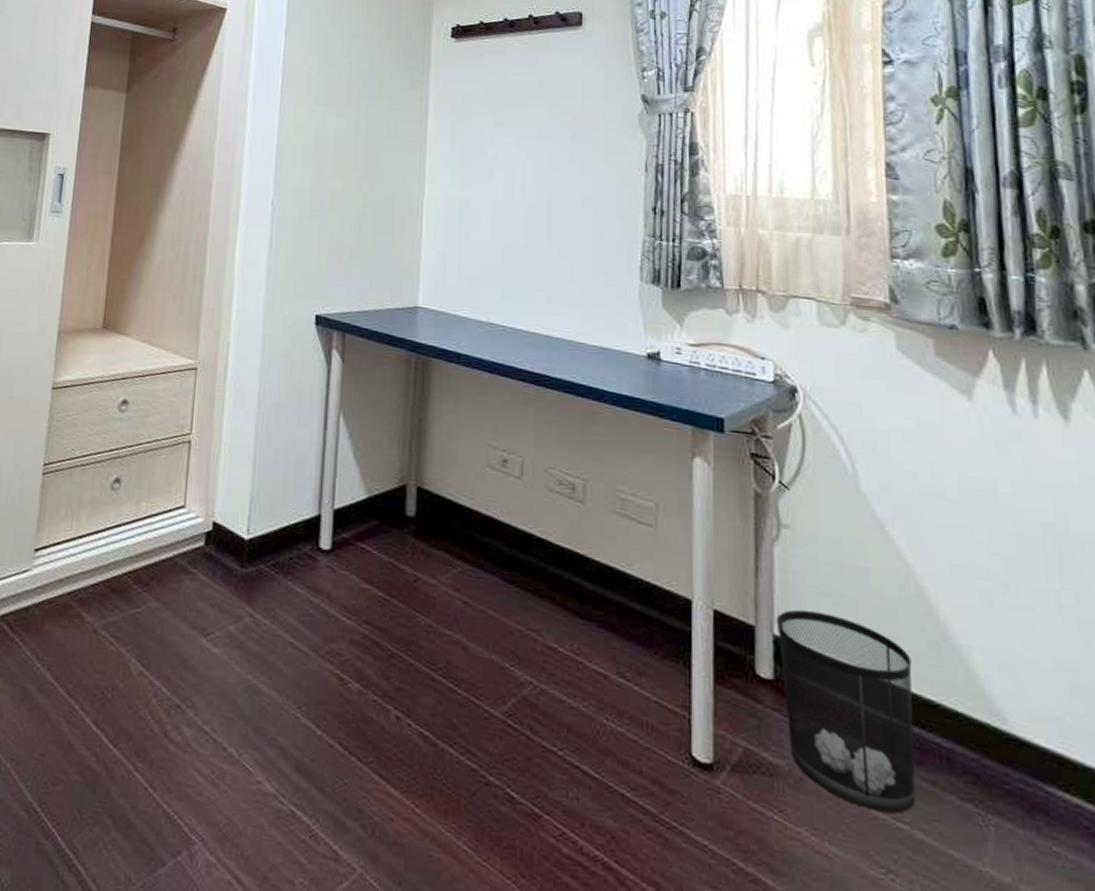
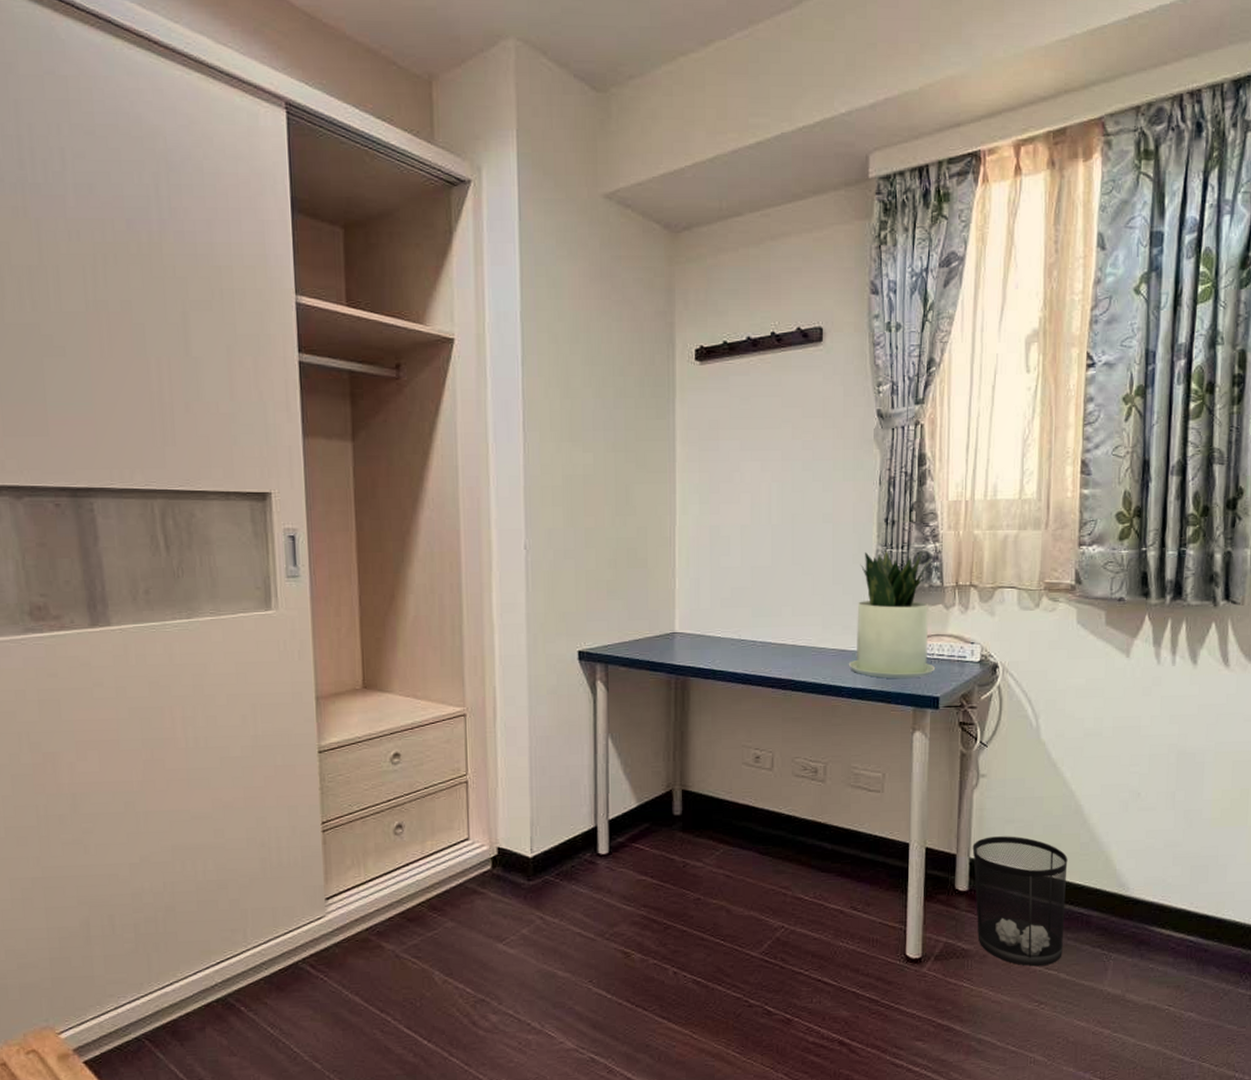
planter: none [612,242,718,392] -> present [848,551,936,679]

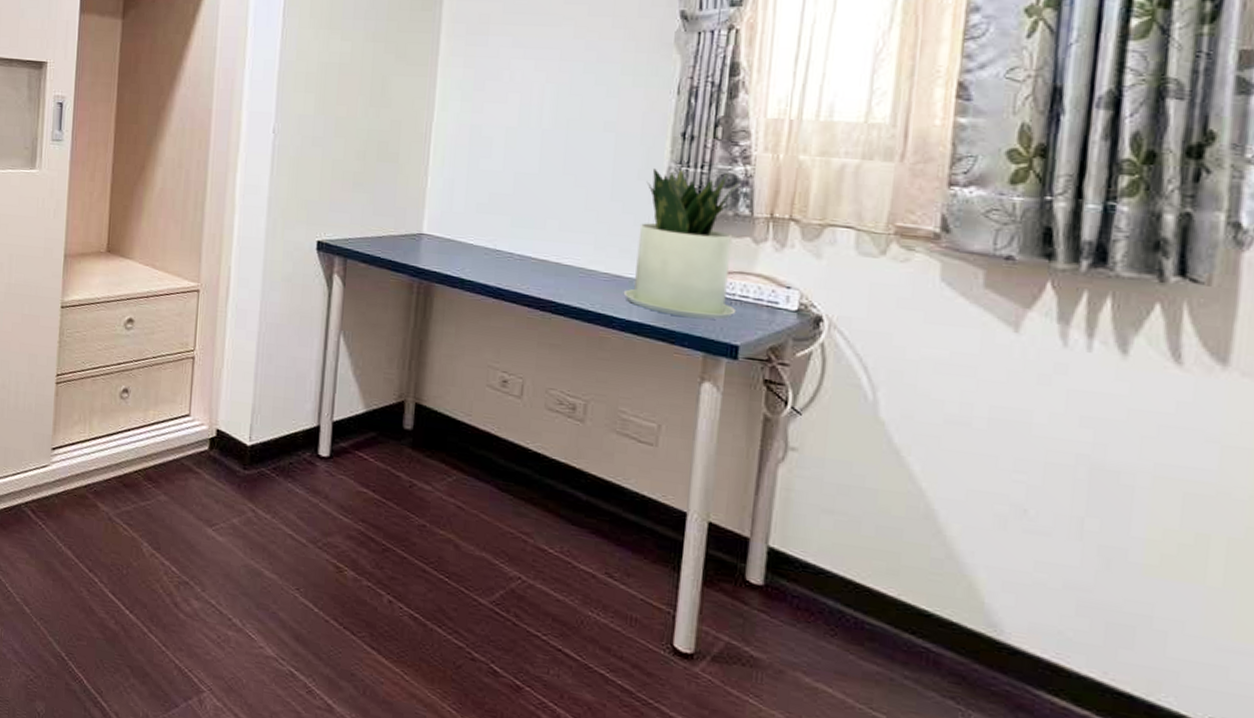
waste bin: present [972,836,1068,967] -> none [772,525,911,705]

